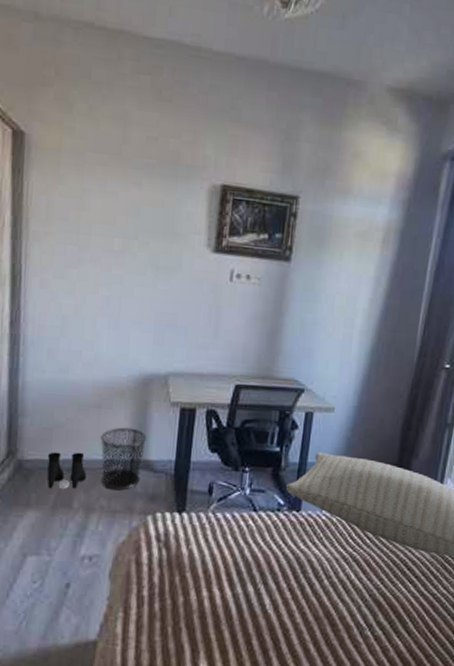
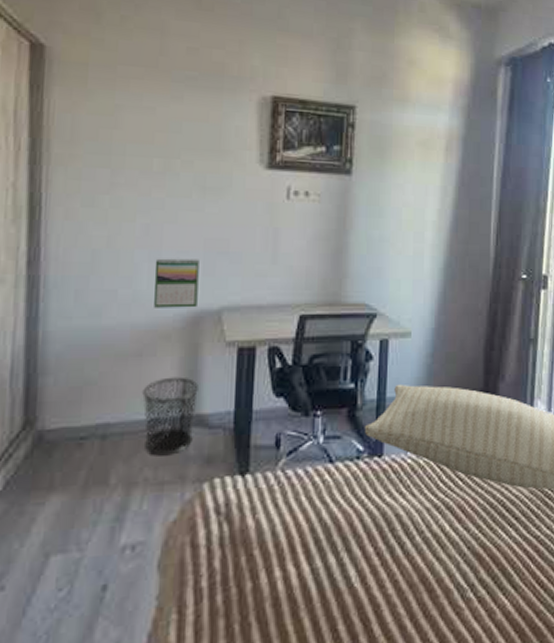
boots: present [47,452,86,490] -> none [75,413,126,464]
calendar: none [112,326,151,372] -> present [154,258,199,308]

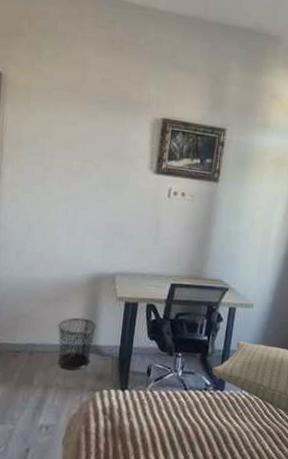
calendar: present [154,258,199,308] -> none [69,233,102,271]

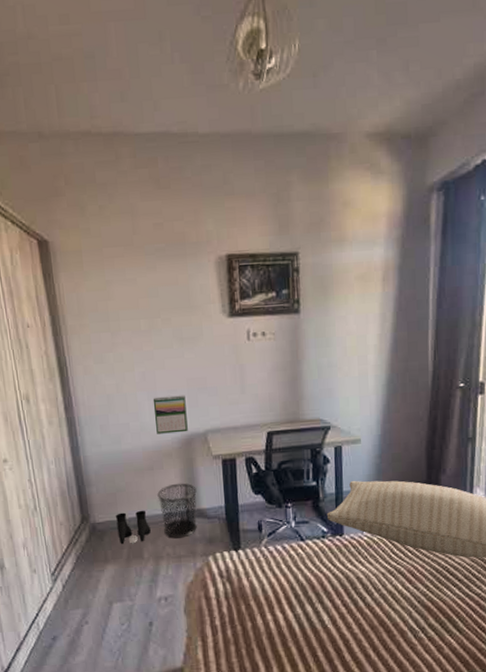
boots: none [12,337,46,369] -> present [115,510,151,545]
calendar: none [69,233,102,271] -> present [153,395,188,434]

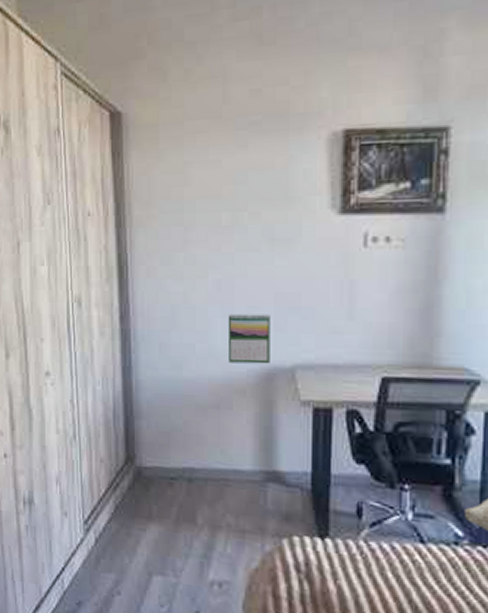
boots: present [115,510,151,545] -> none [166,459,209,503]
waste bin: present [157,483,197,539] -> none [222,431,274,507]

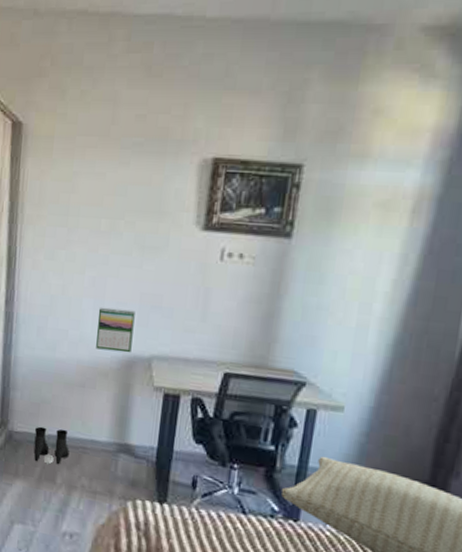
boots: none [166,459,209,503] -> present [33,426,69,465]

